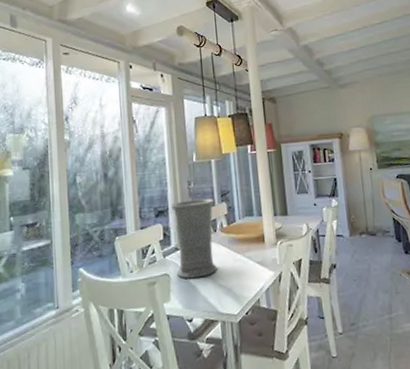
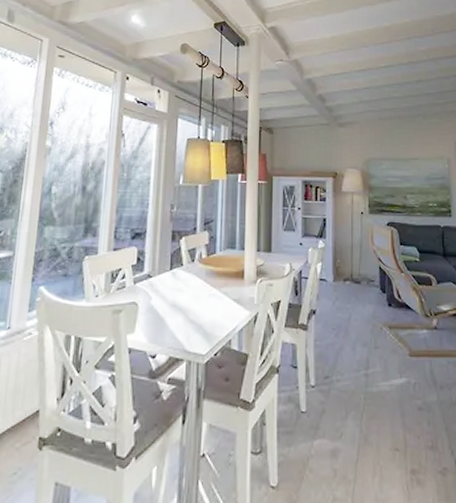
vase: present [170,199,218,279] -> none [145,225,196,310]

